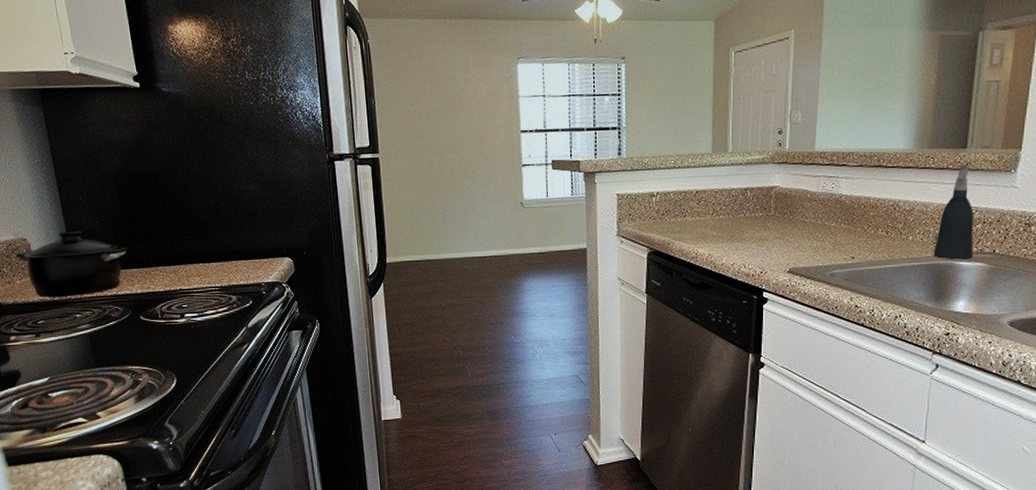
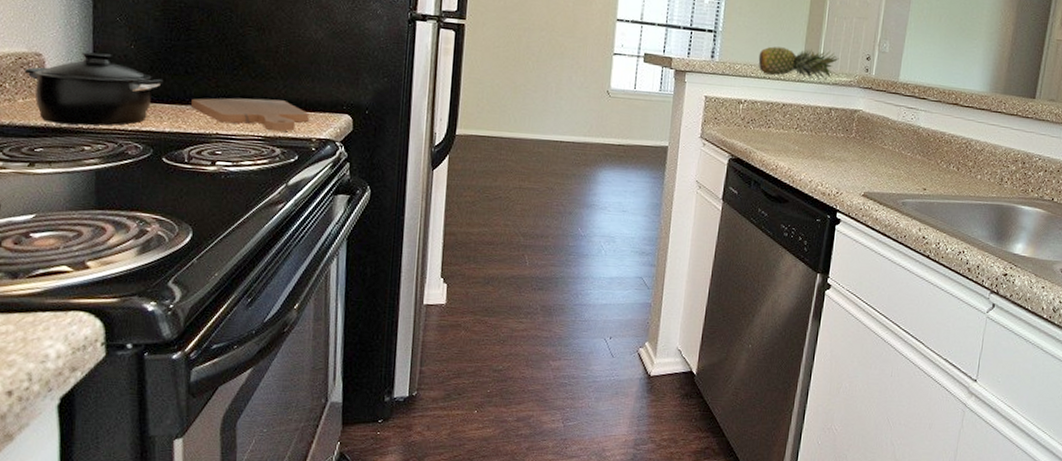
cutting board: none [154,252,256,281] -> present [191,98,309,132]
fruit: none [666,130,749,165] -> present [758,46,839,81]
spray bottle: present [933,165,974,260] -> none [998,114,1038,204]

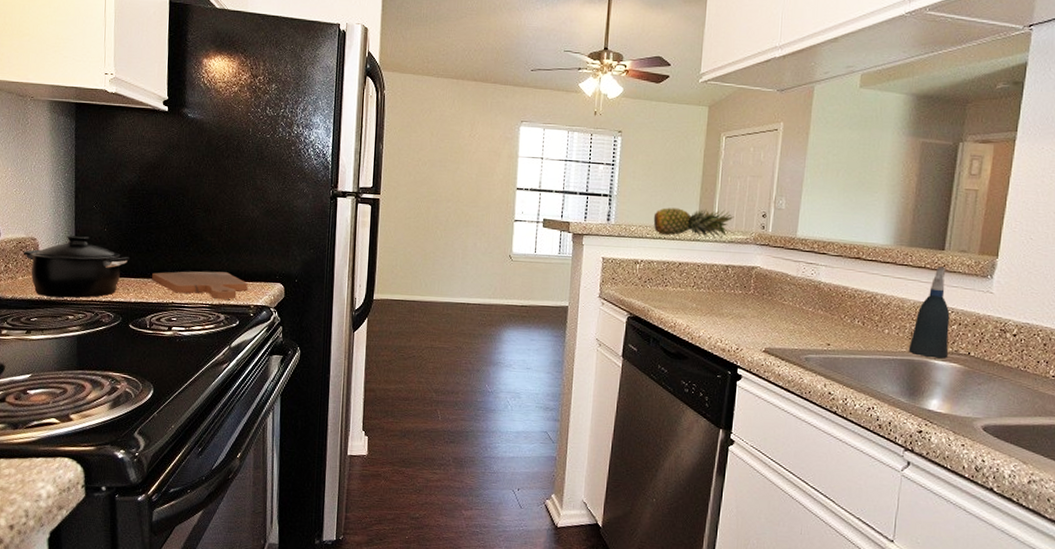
spray bottle: none [998,114,1038,204] -> present [908,266,950,359]

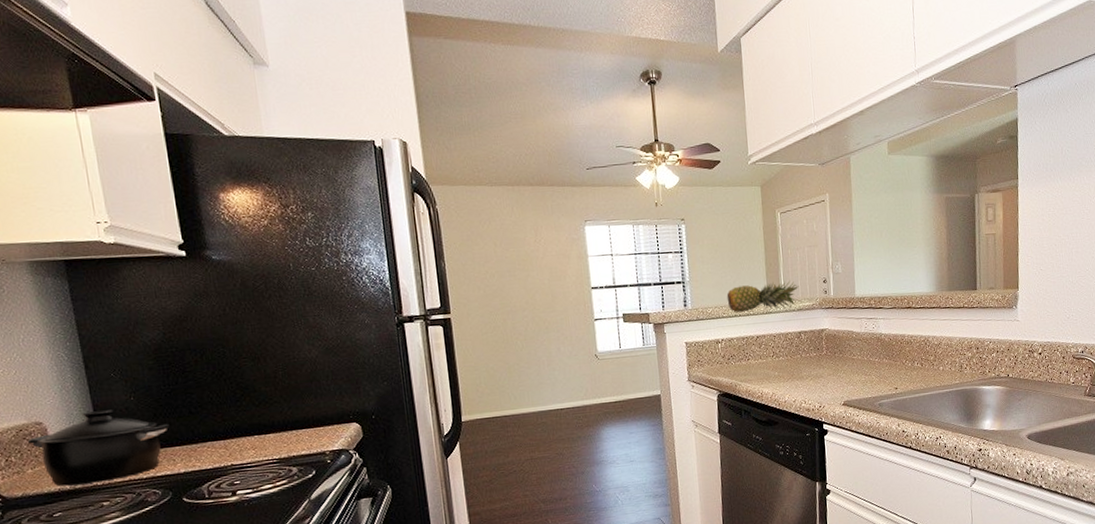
cutting board: present [152,271,248,300] -> none [201,421,319,454]
spray bottle: present [908,266,950,359] -> none [961,304,992,385]

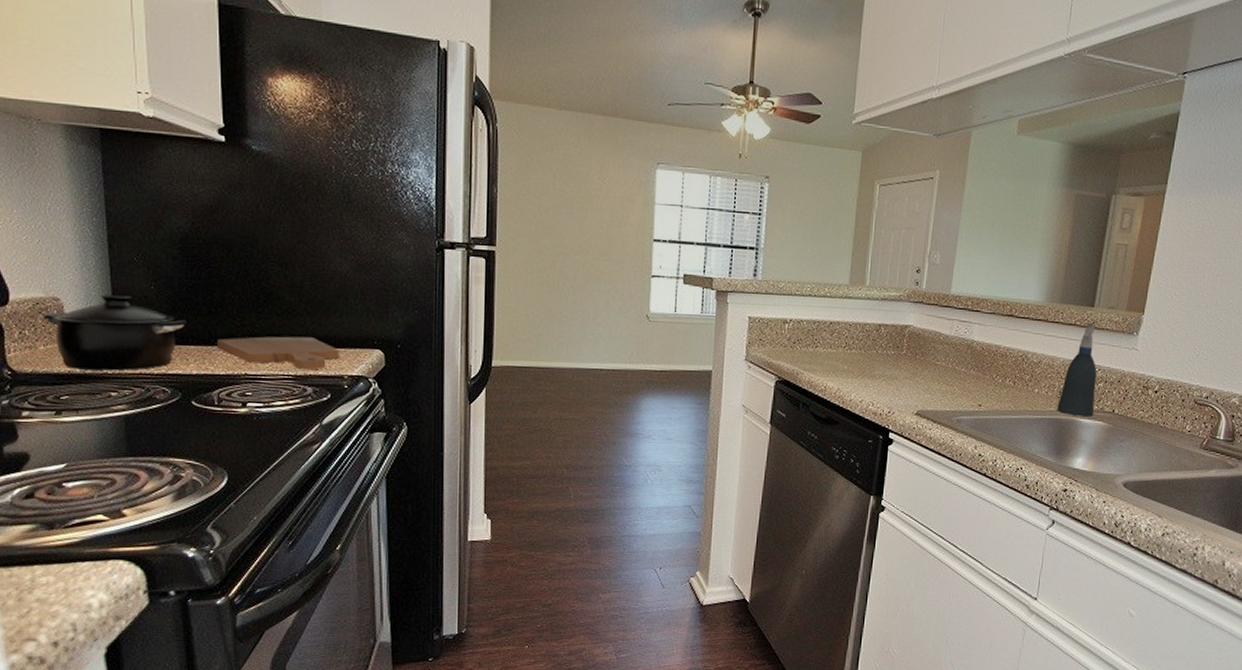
cutting board: none [201,421,319,454] -> present [217,336,339,370]
fruit: present [726,280,799,313] -> none [803,262,888,296]
spray bottle: none [961,304,992,385] -> present [1057,323,1097,417]

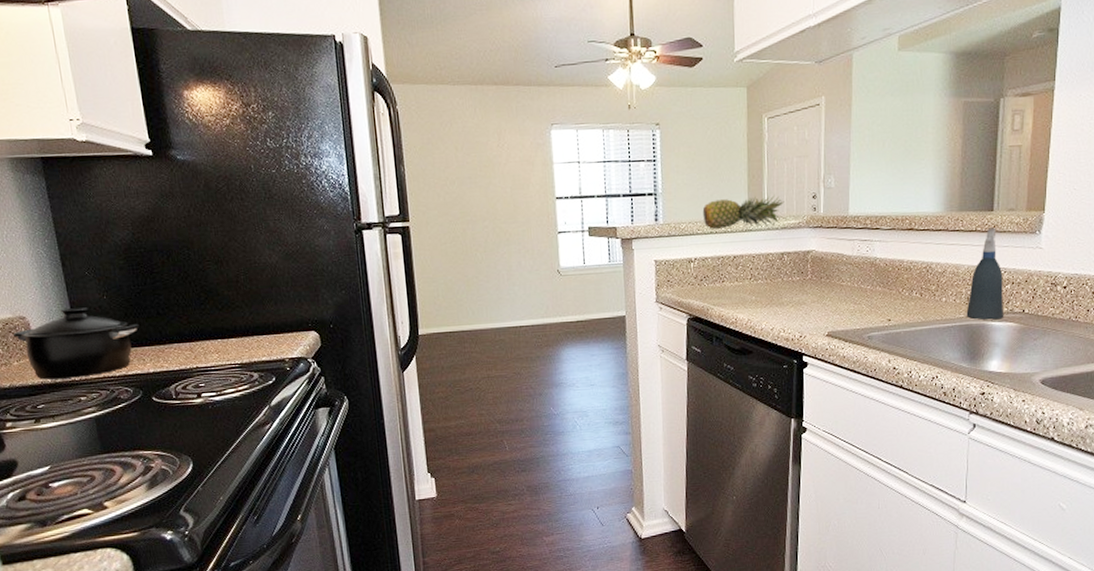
cutting board: present [217,336,339,370] -> none [168,326,279,358]
fruit: none [803,262,888,296] -> present [702,195,785,230]

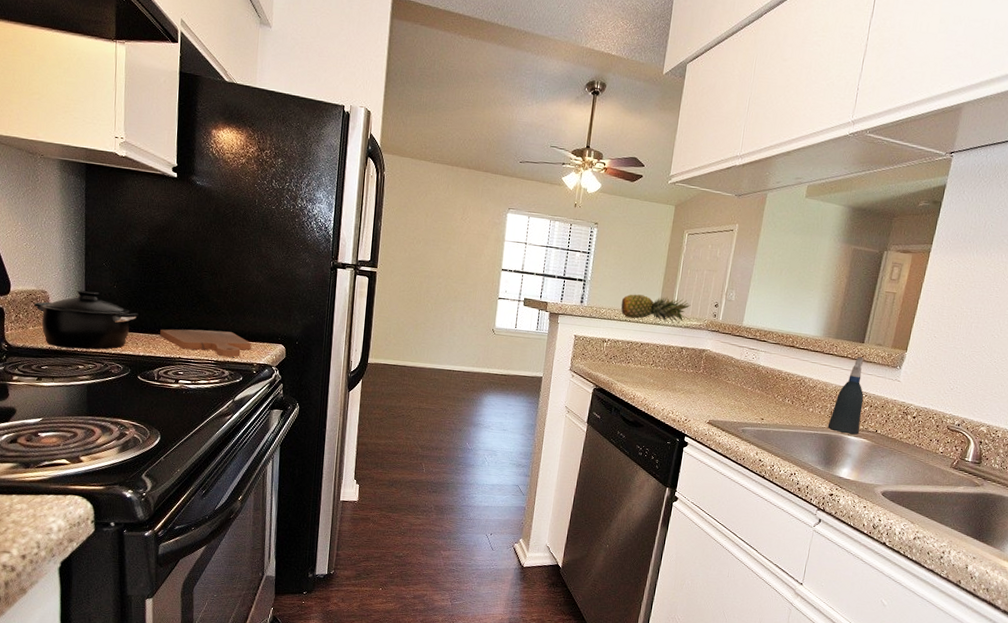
cutting board: none [168,326,279,358] -> present [160,329,251,358]

